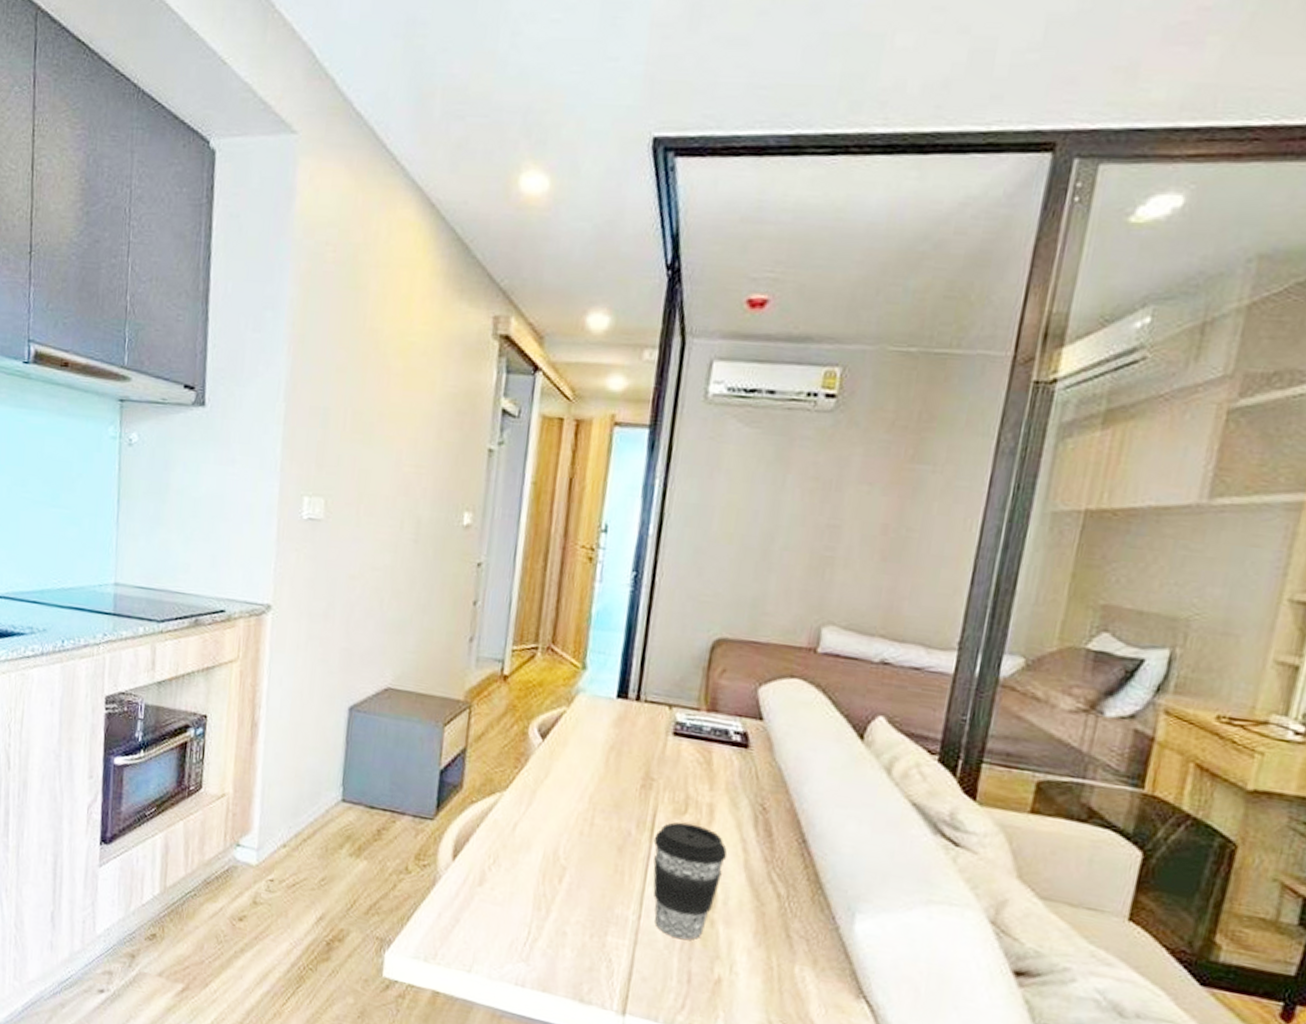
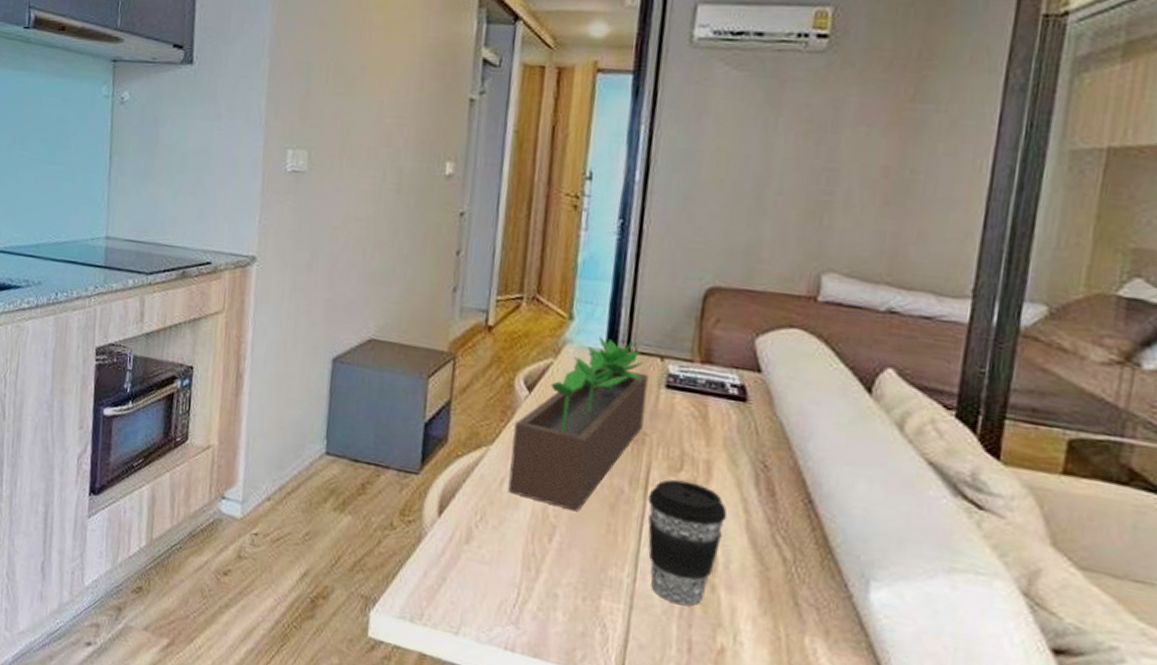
succulent planter: none [520,685,657,854] -> present [508,336,649,512]

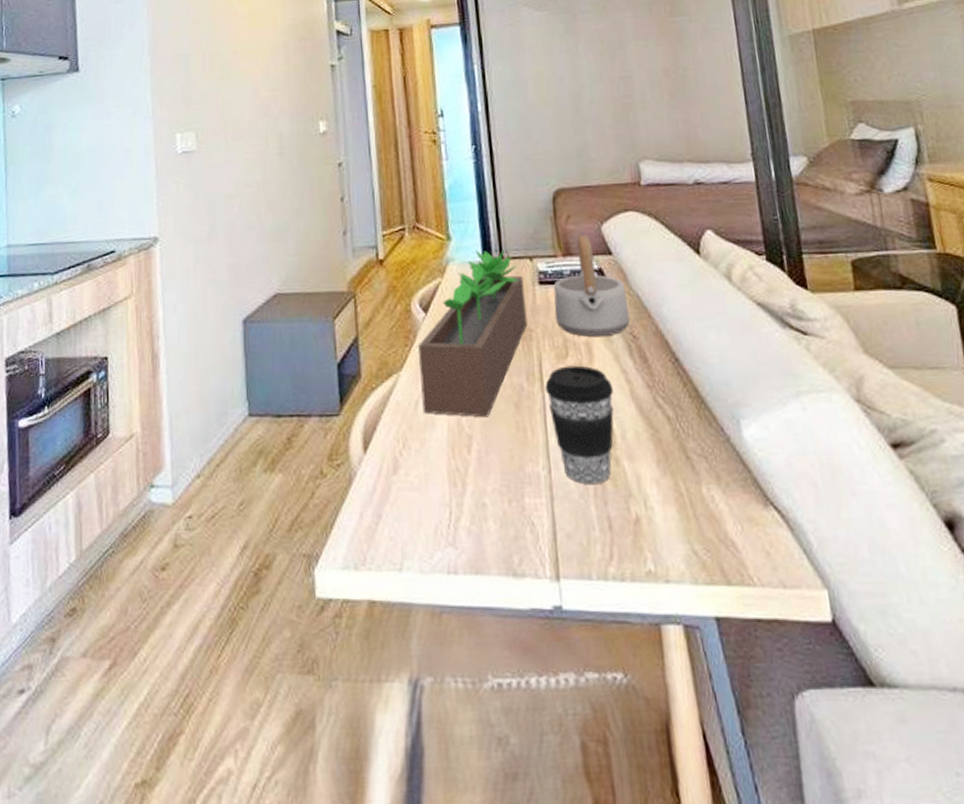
teapot: none [676,344,769,460] -> present [553,236,630,337]

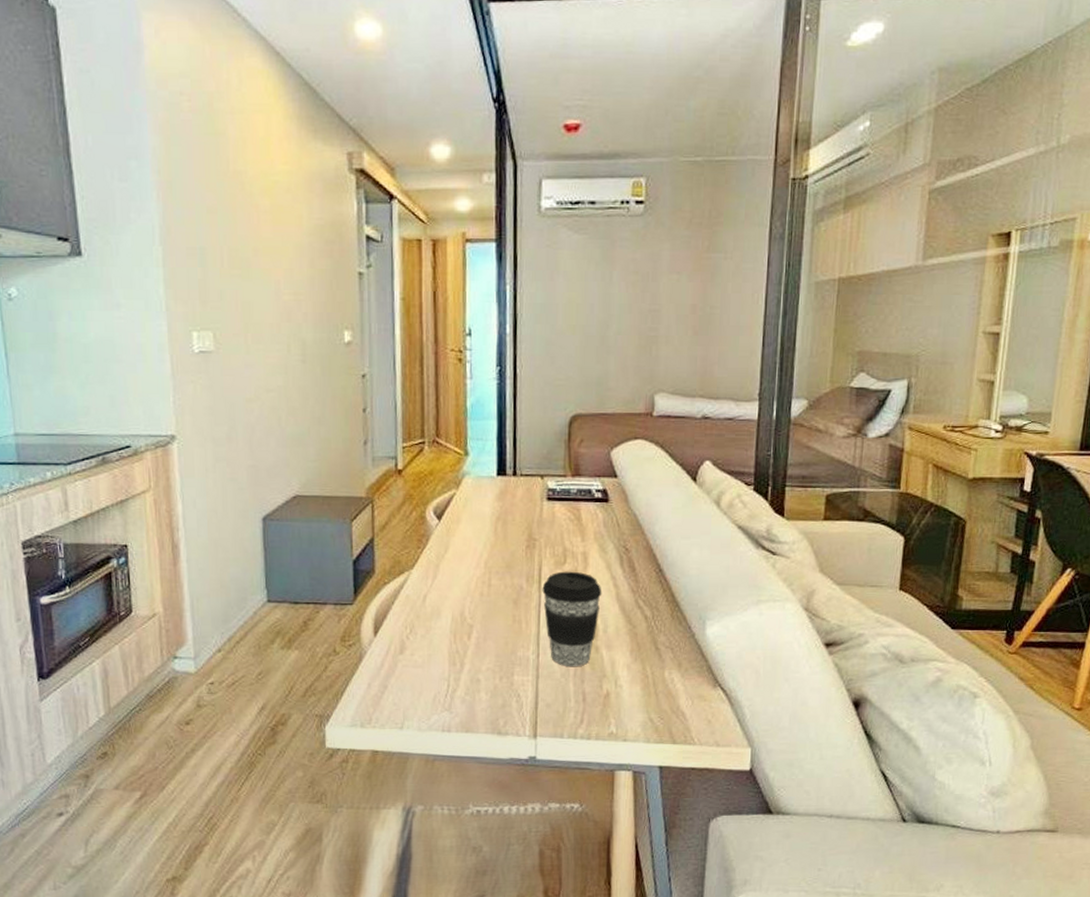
succulent planter: present [418,249,528,418] -> none [430,466,533,611]
teapot: present [553,236,630,337] -> none [558,459,626,549]

